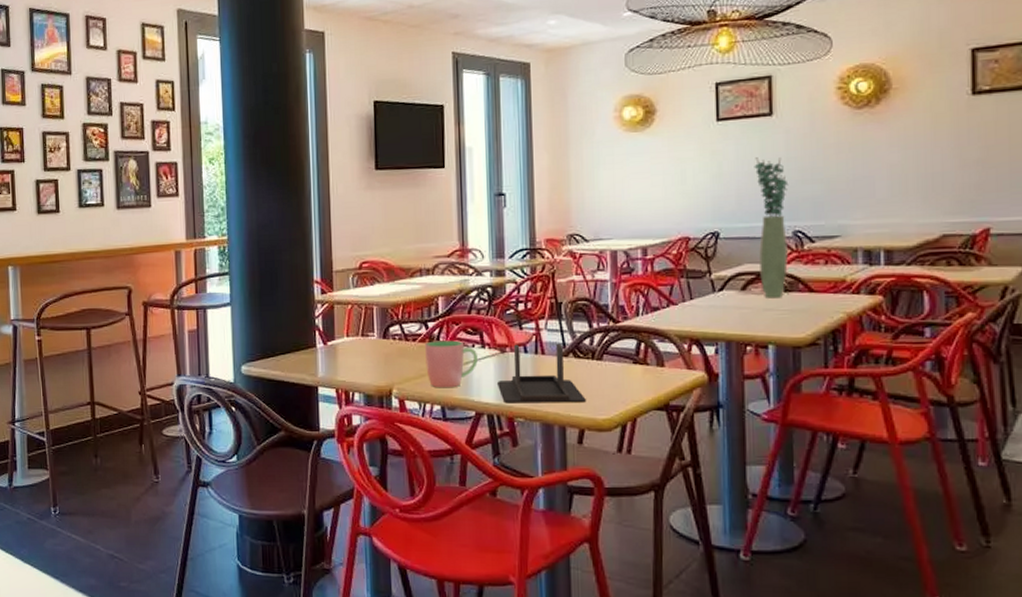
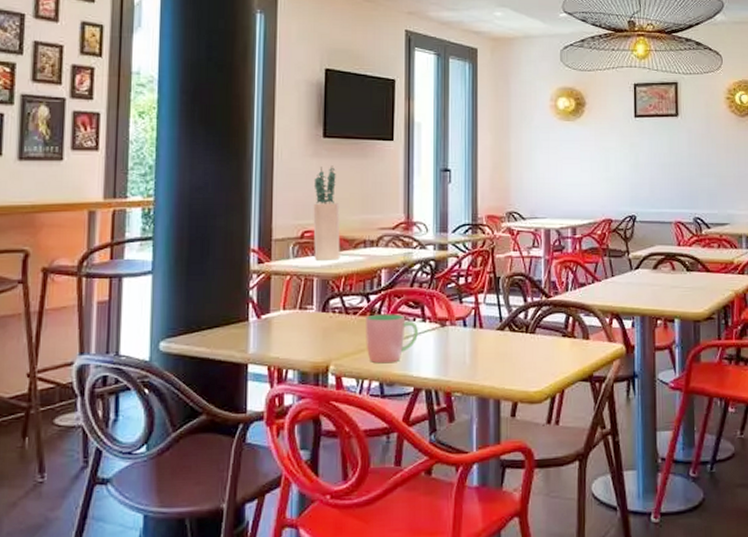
vase: none [368,197,398,291] -> present [313,165,341,262]
napkin holder: present [498,343,586,404] -> none [437,317,519,378]
vase: present [754,157,789,299] -> none [664,151,690,277]

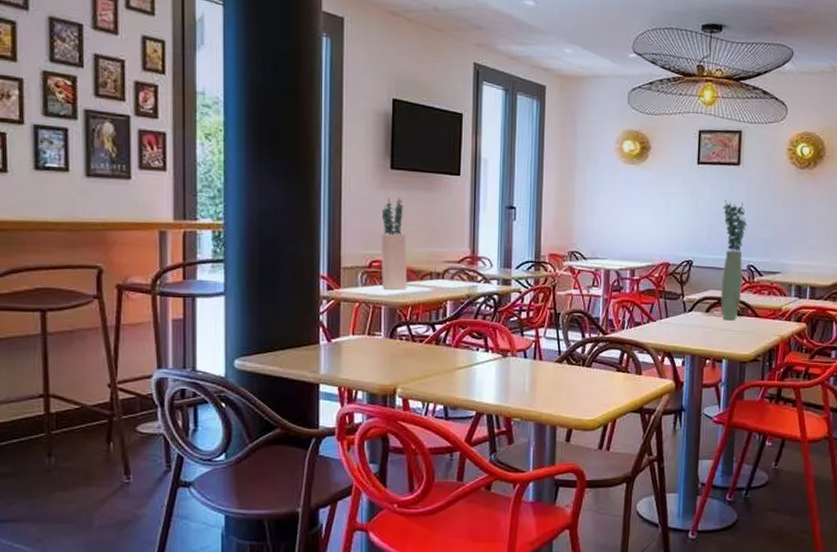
cup: present [366,314,418,364] -> none [431,343,481,389]
vase: none [664,151,690,277] -> present [720,199,747,321]

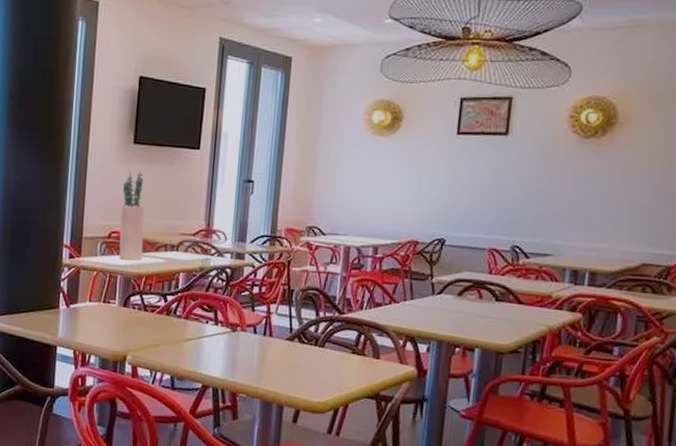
vase: present [720,199,747,321] -> none [476,173,514,307]

